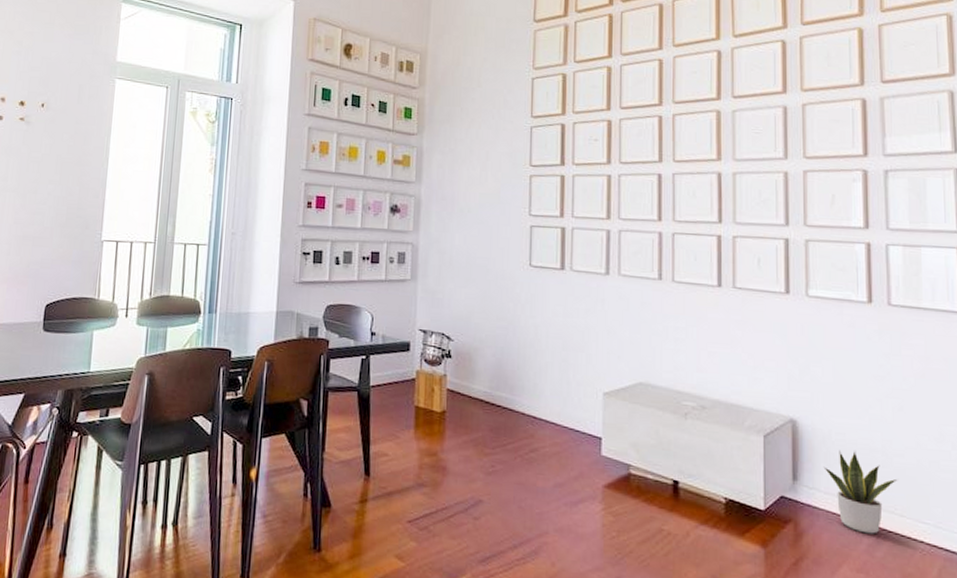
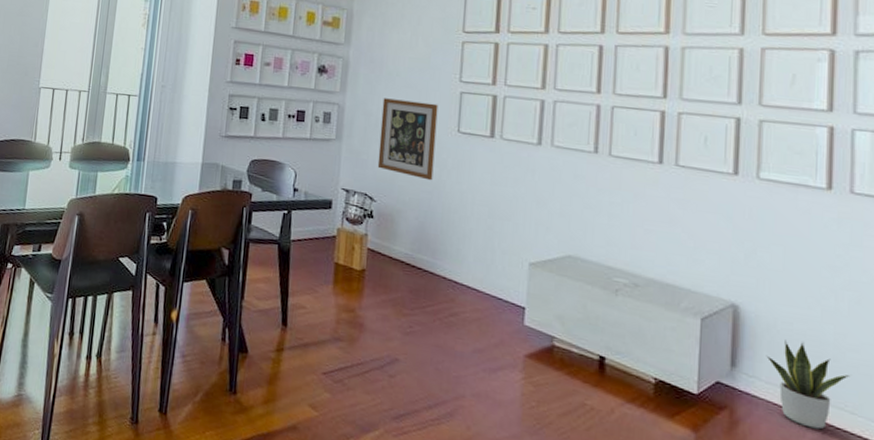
wall art: none [453,235,510,316] -> present [377,98,438,181]

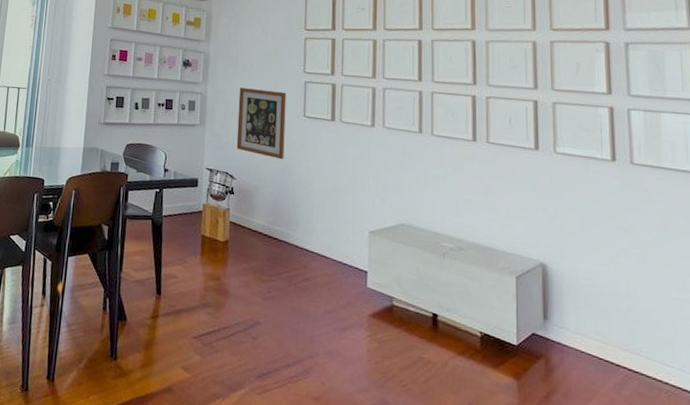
potted plant: present [766,340,851,430] -> none [572,294,643,374]

